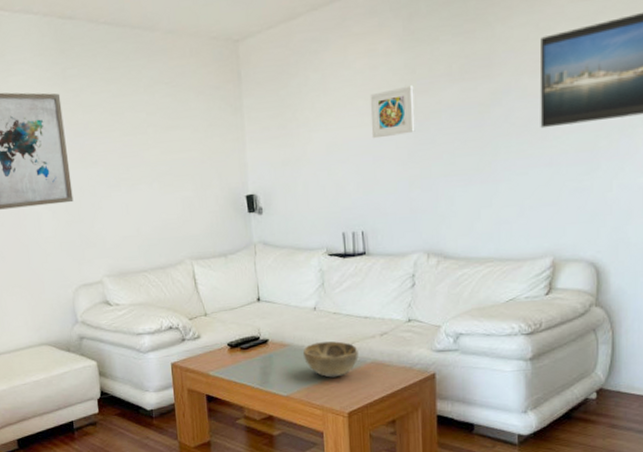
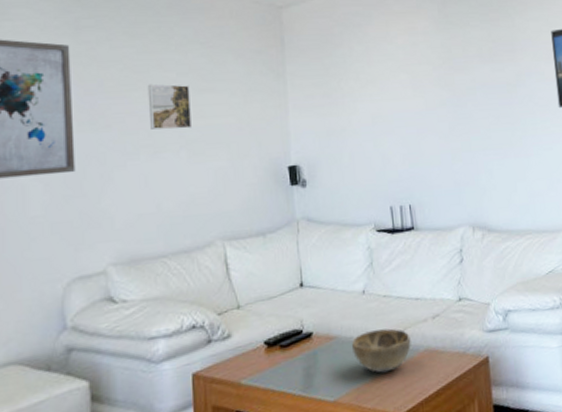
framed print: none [123,123,161,165] -> present [147,83,191,130]
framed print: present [370,85,415,139] -> none [411,63,454,112]

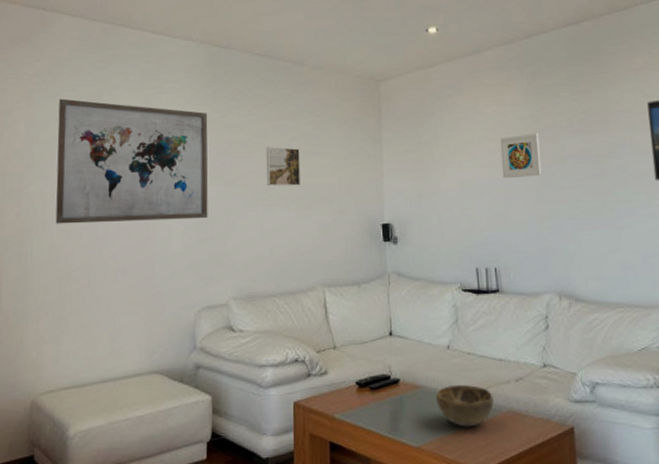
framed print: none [411,63,454,112] -> present [500,133,542,179]

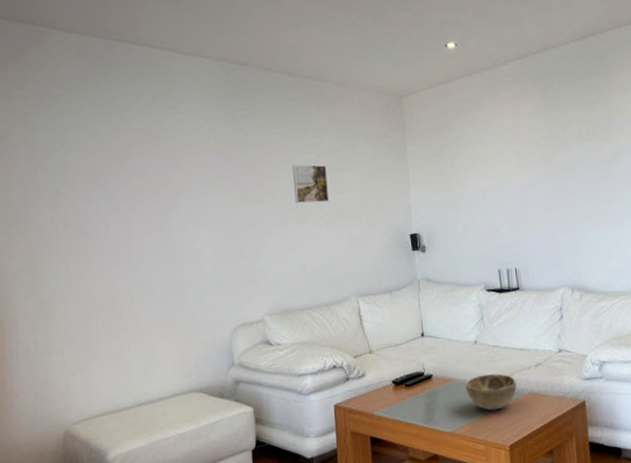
wall art: present [55,98,208,224] -> none [62,121,237,254]
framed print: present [500,133,542,179] -> none [517,143,556,186]

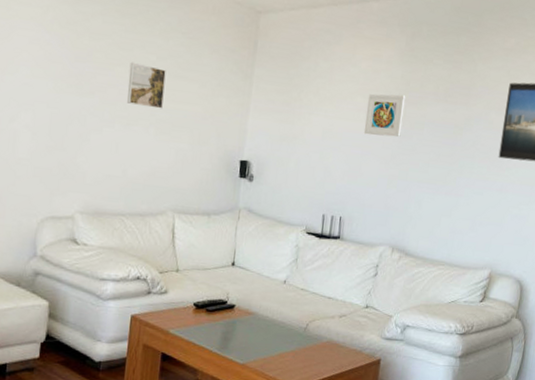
decorative bowl: present [466,373,517,411] -> none [266,315,317,352]
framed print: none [517,143,556,186] -> present [363,93,406,137]

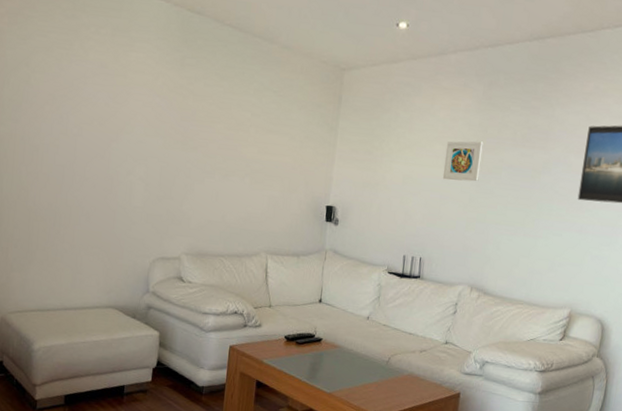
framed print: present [127,61,166,109] -> none [226,119,260,161]

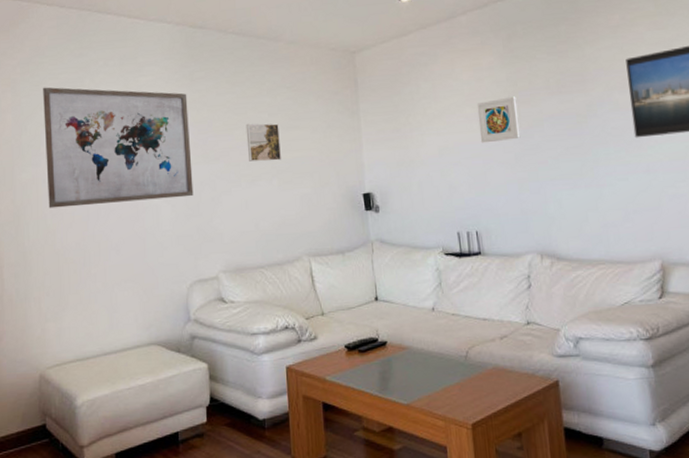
wall art: none [24,42,175,180] -> present [43,87,194,209]
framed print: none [226,119,260,161] -> present [246,123,281,162]

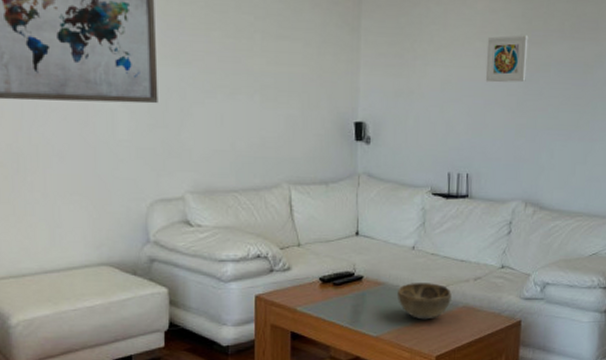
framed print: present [246,123,281,162] -> none [226,24,266,74]
decorative bowl: none [423,344,480,384] -> present [398,283,452,320]

